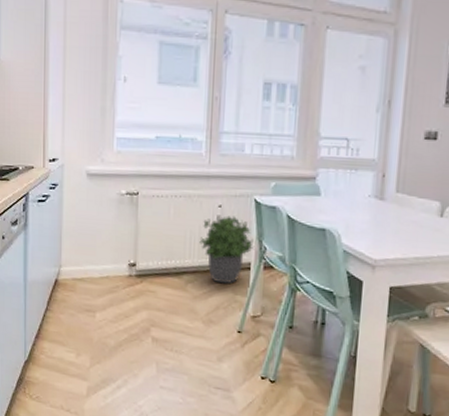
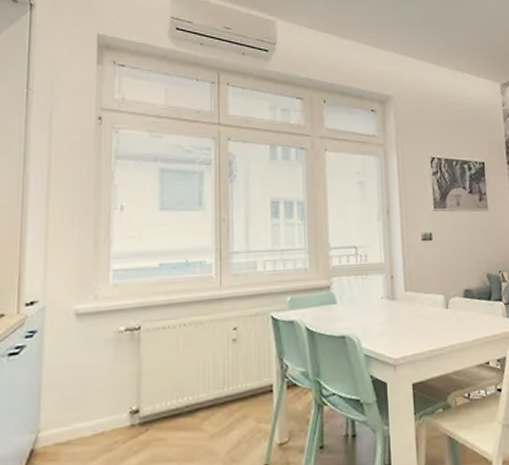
potted plant: present [199,215,255,284] -> none [214,337,276,414]

